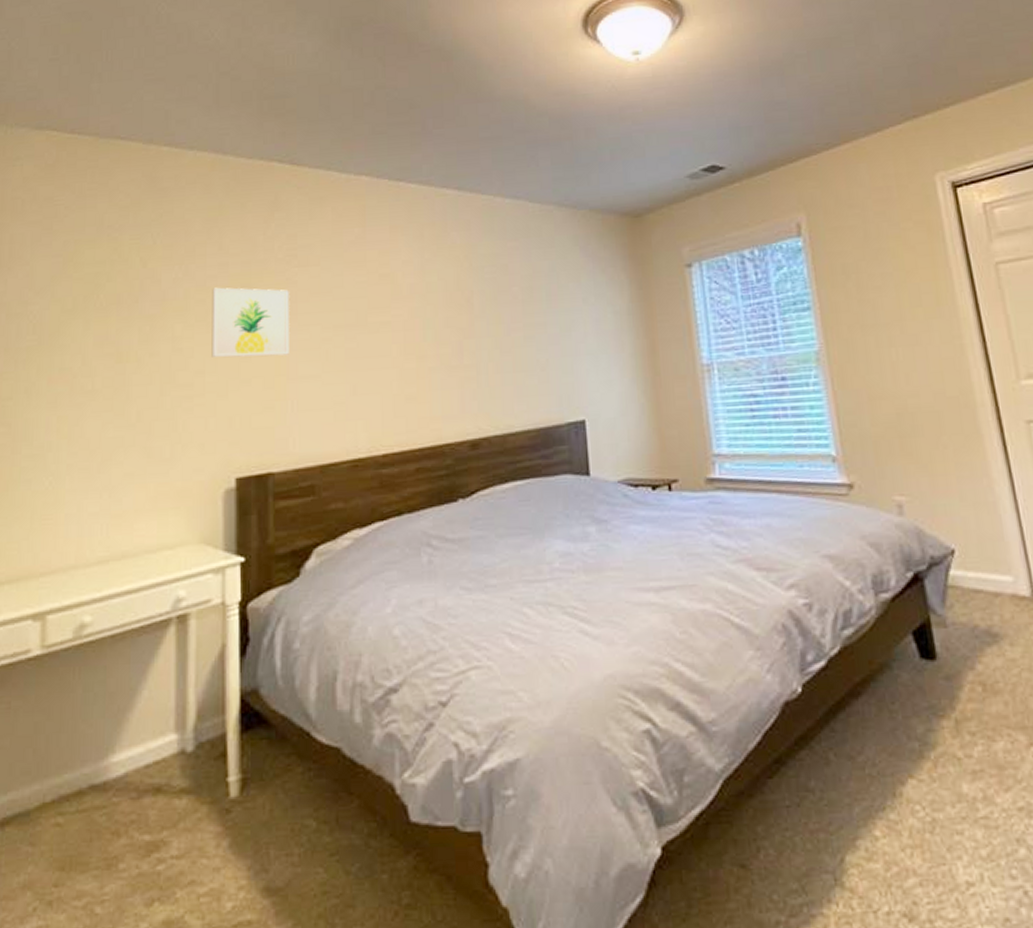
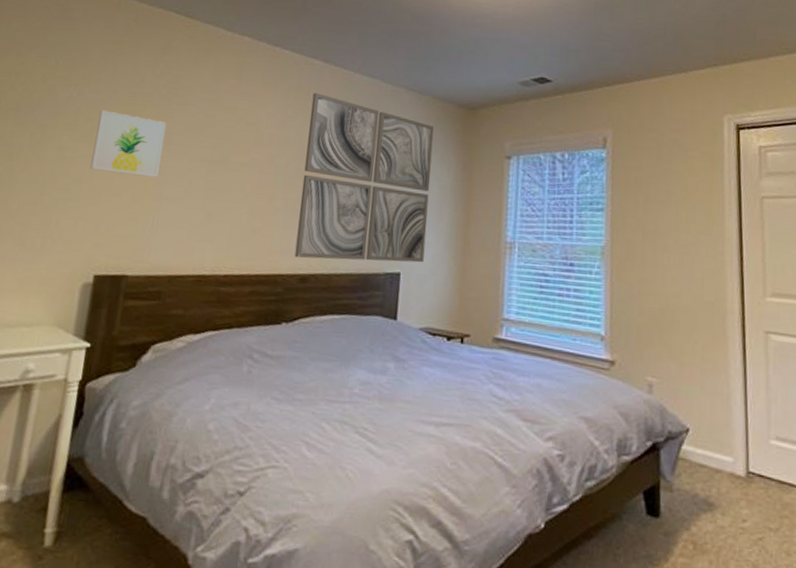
wall art: none [450,227,610,422] -> present [294,93,435,263]

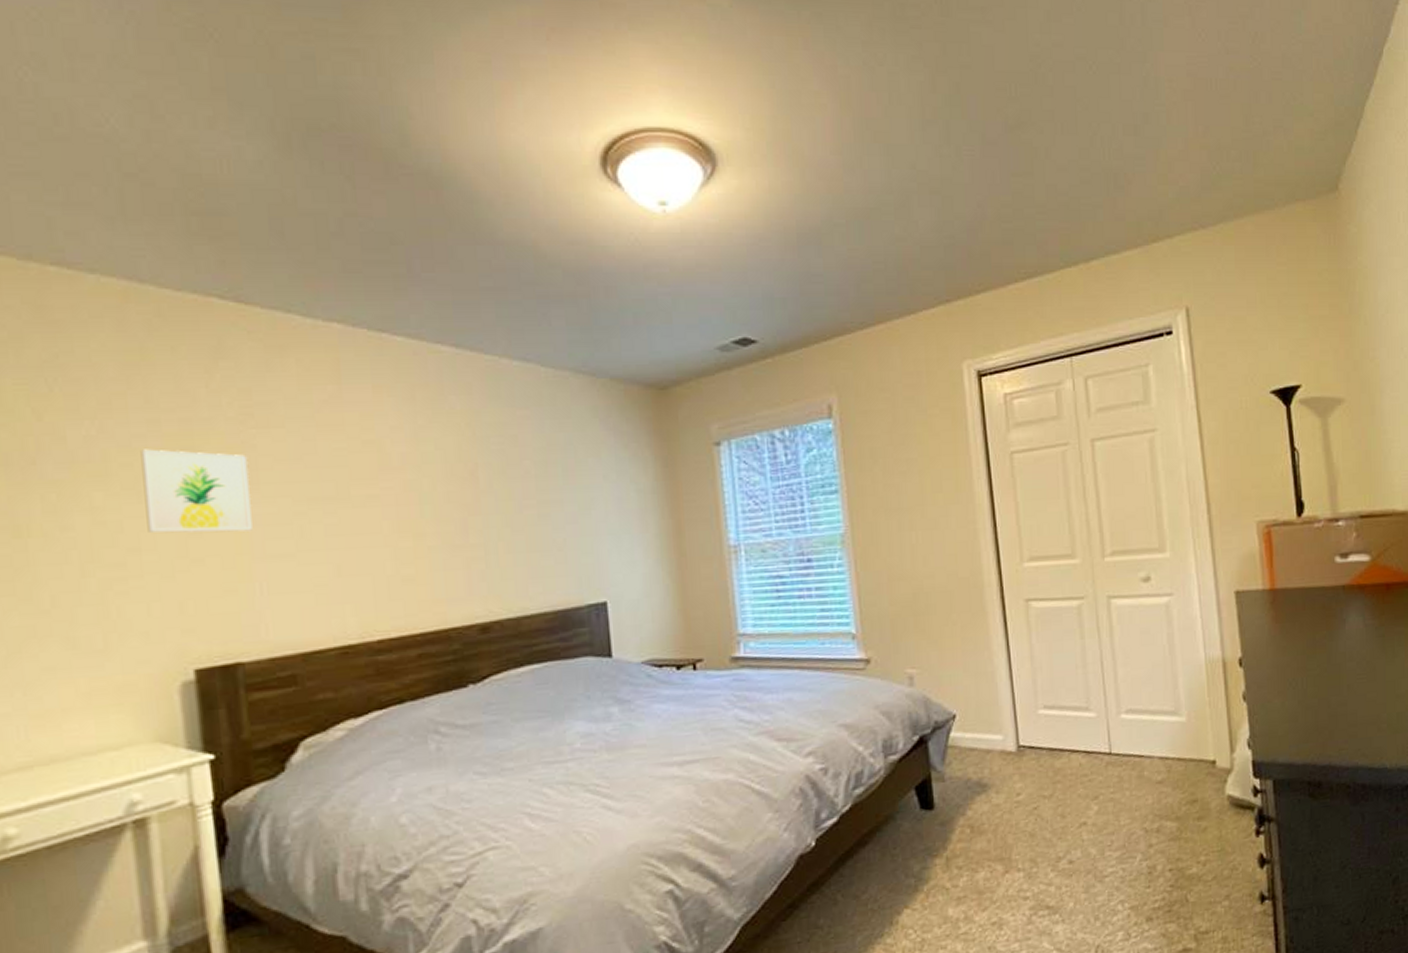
wall art: present [294,93,435,263] -> none [448,391,633,605]

